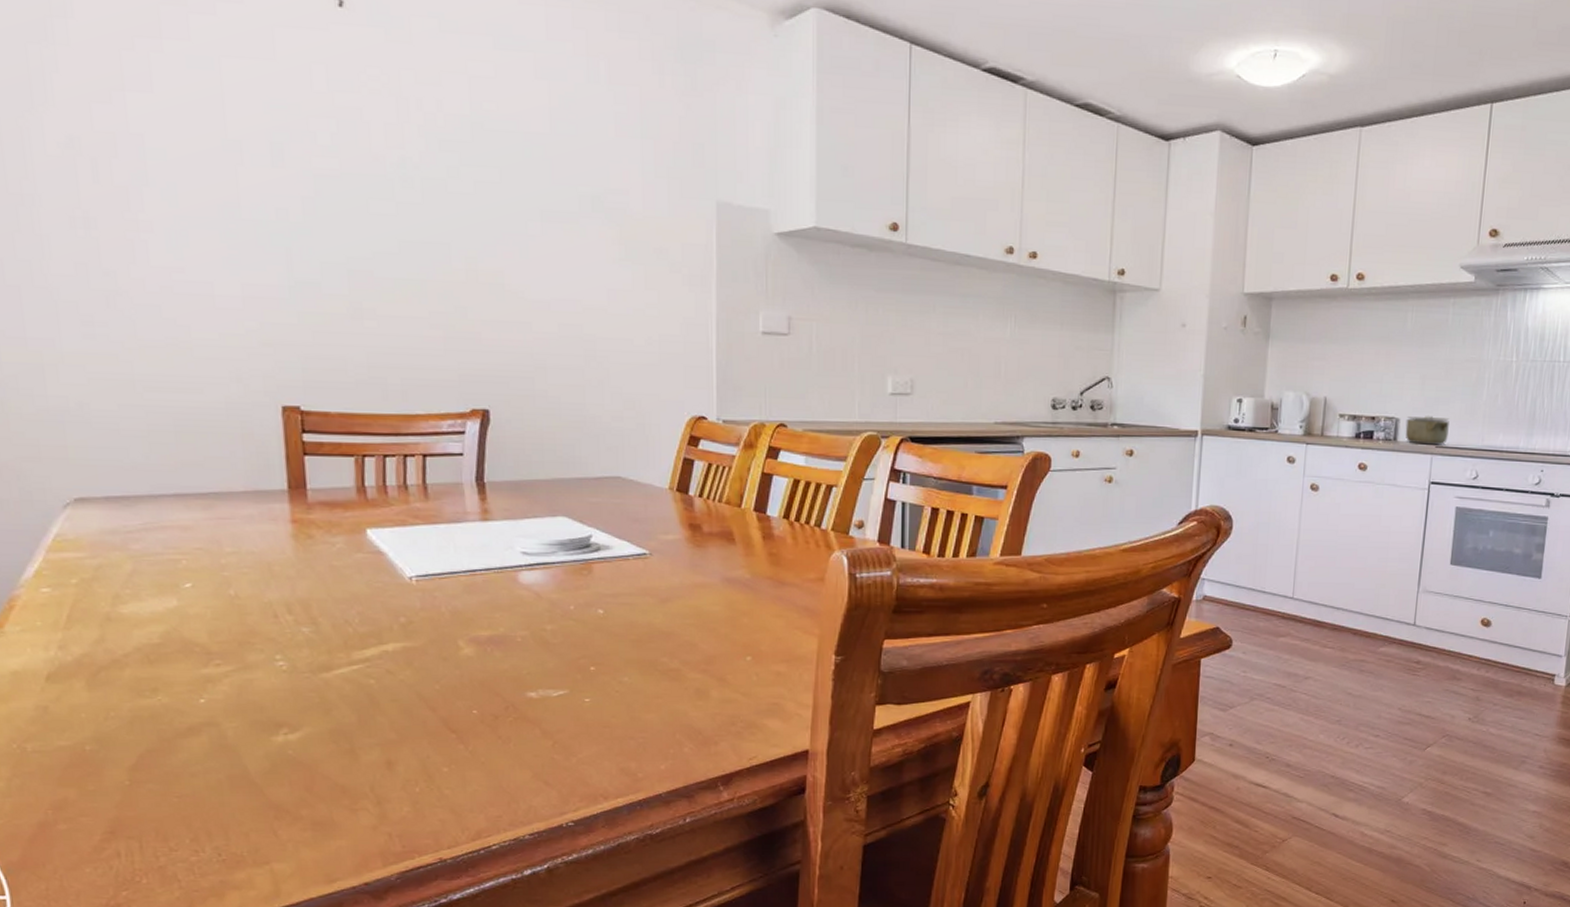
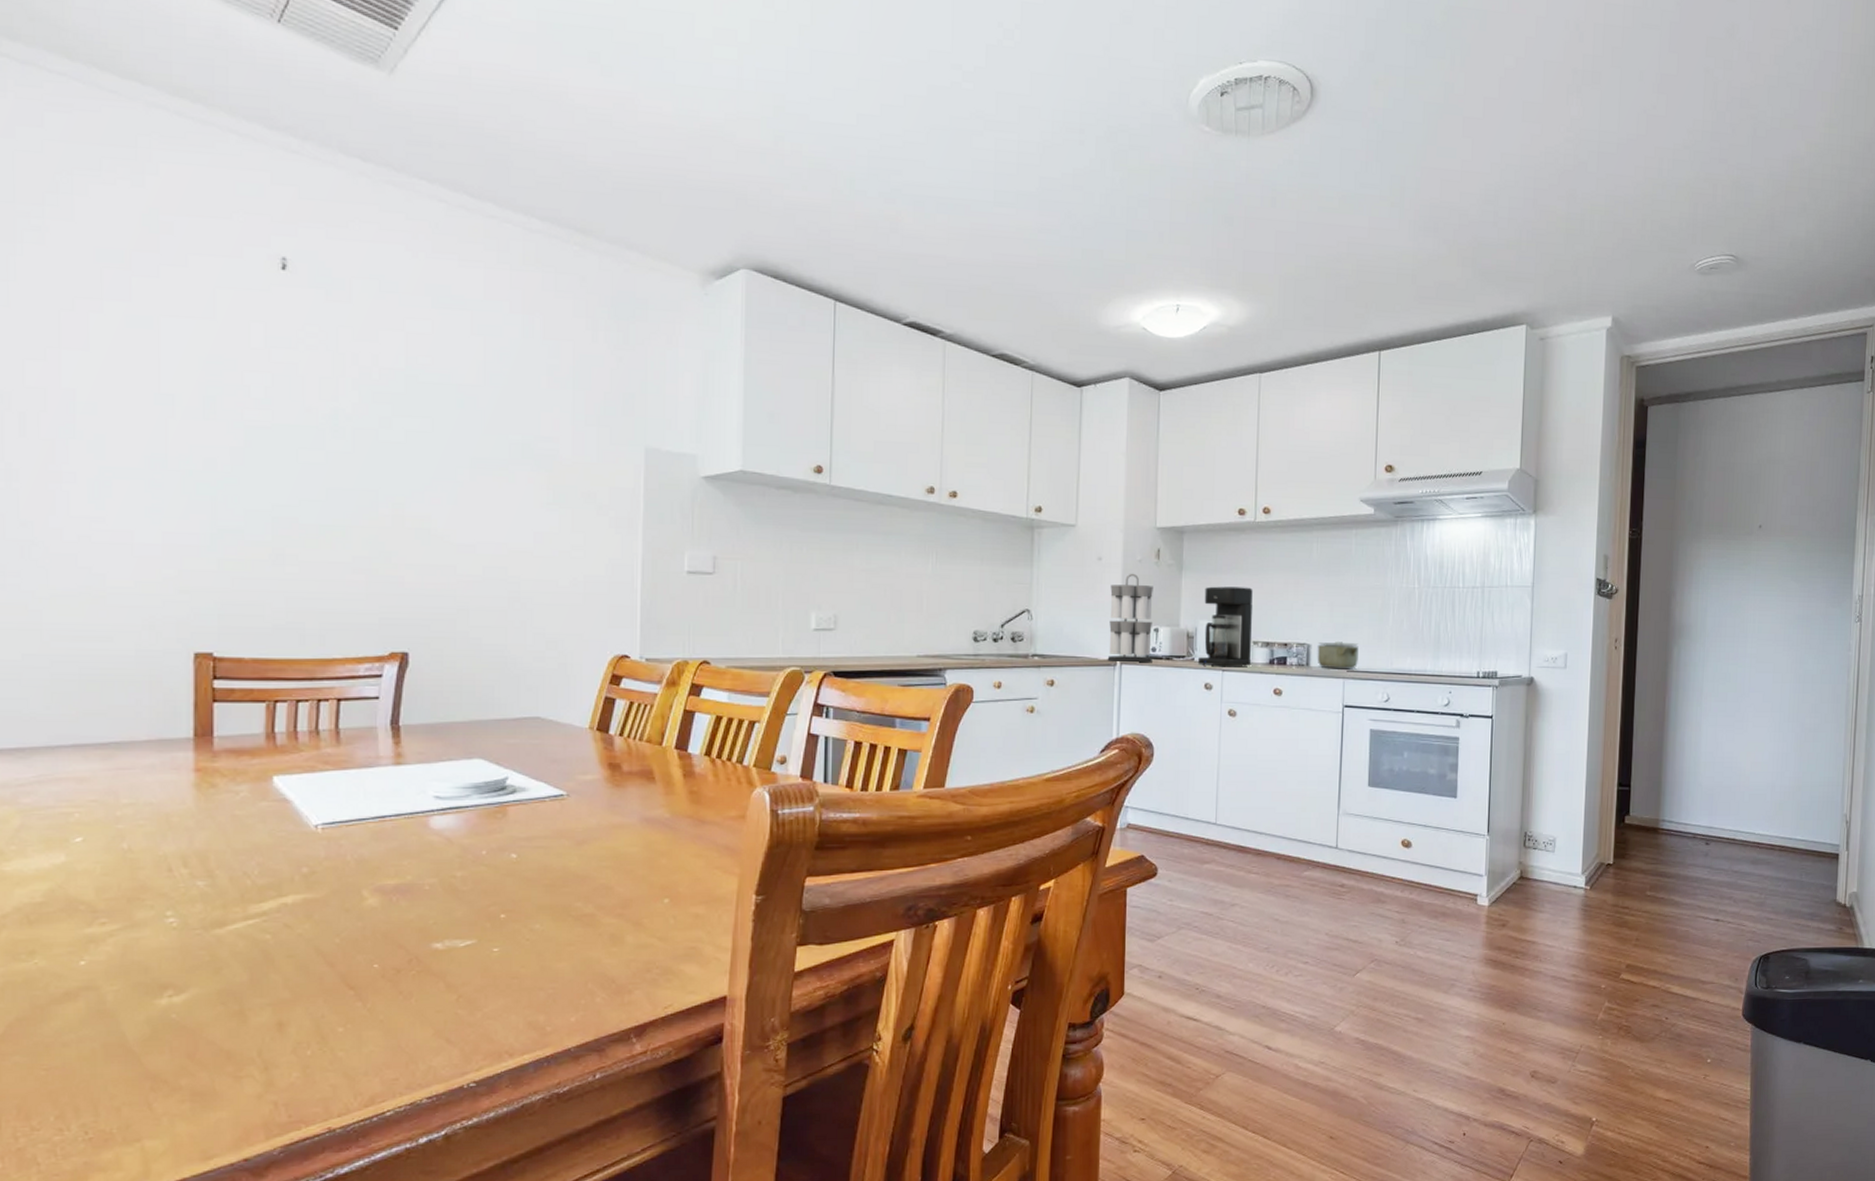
spice rack: none [1188,340,1238,435] -> present [1107,573,1153,663]
coffee maker: none [1281,356,1342,440] -> present [1197,586,1253,667]

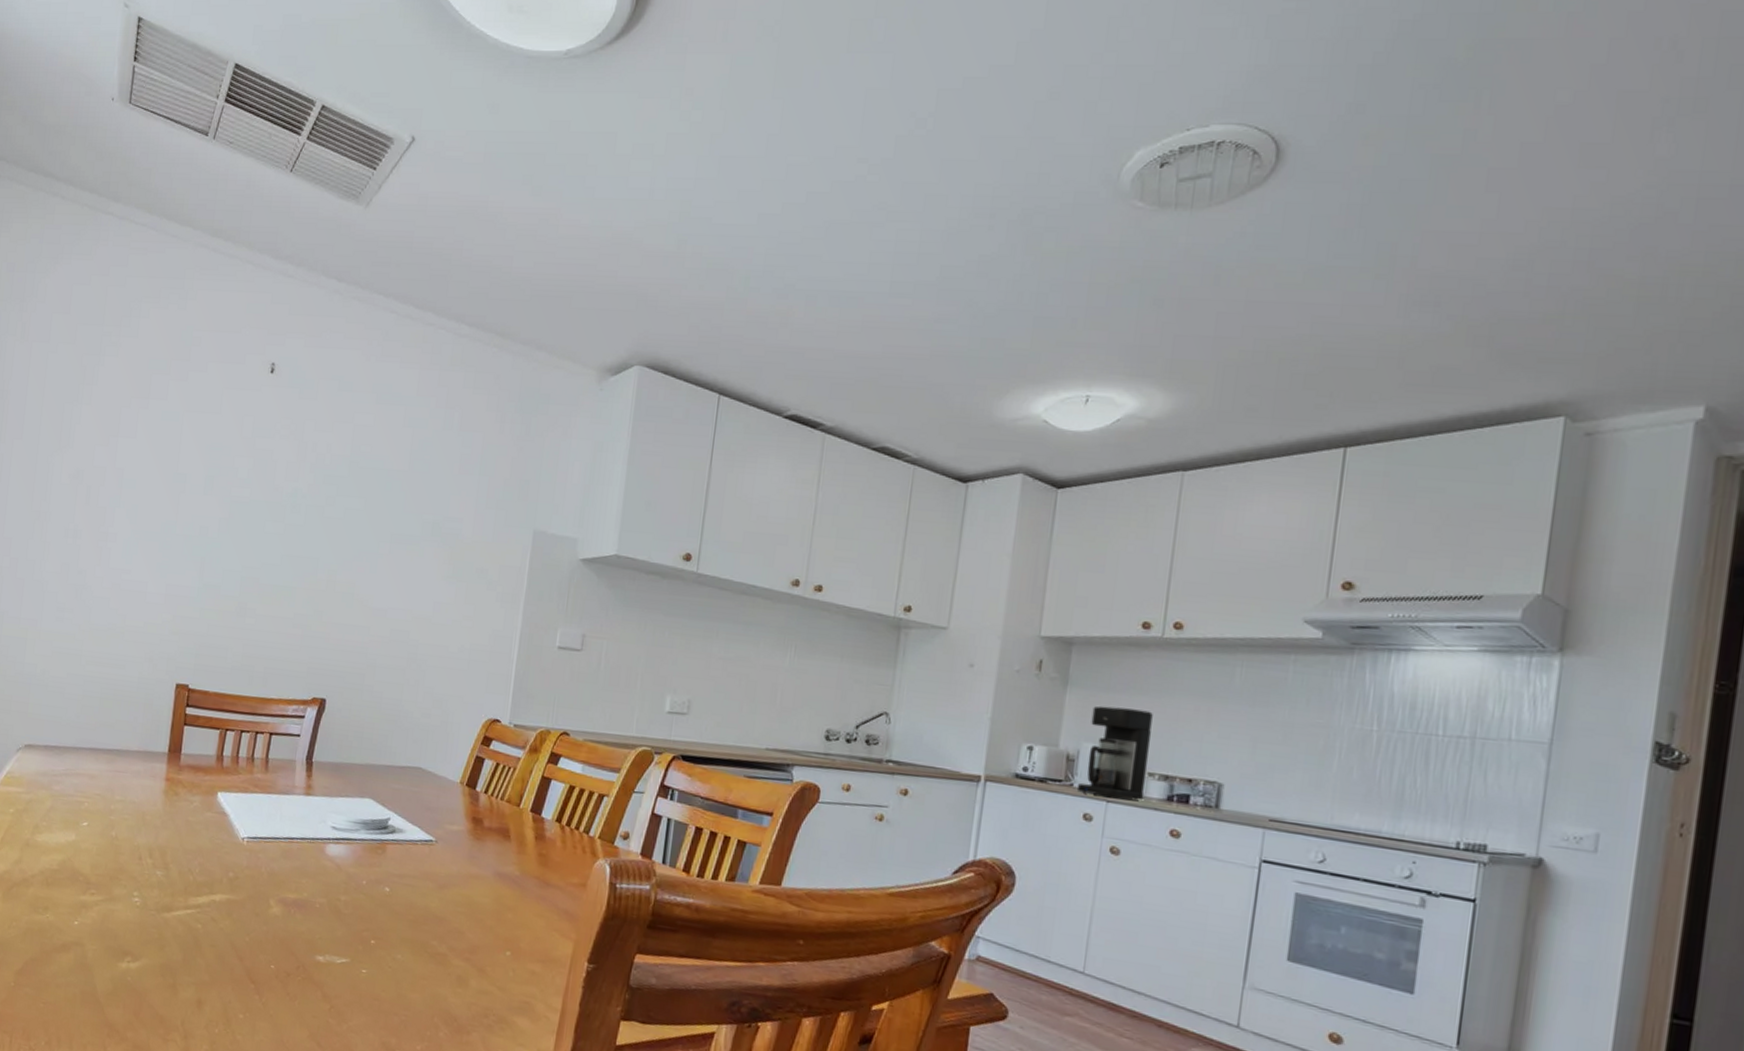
spice rack: present [1107,573,1153,663] -> none [970,683,1031,784]
cooking pot: present [1317,641,1359,670] -> none [1229,783,1288,819]

